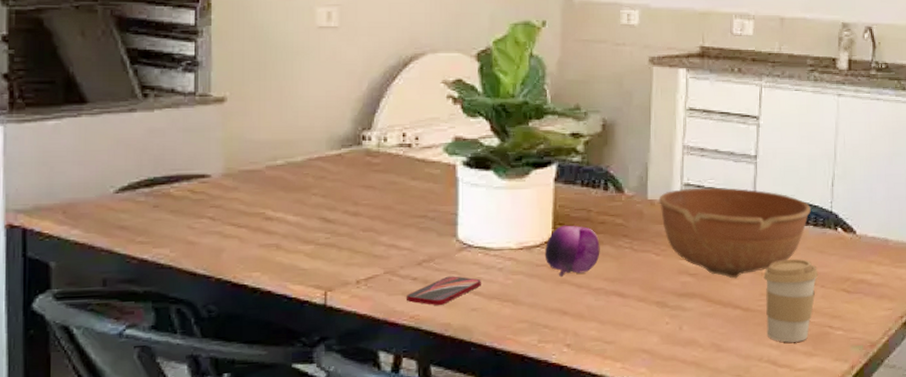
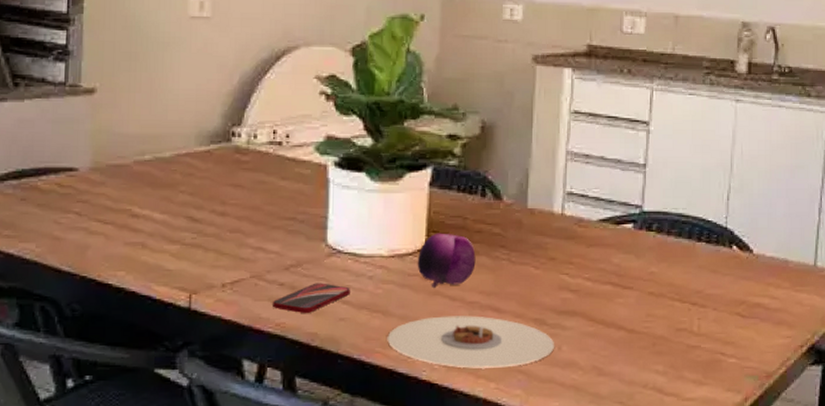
plate: none [518,301,675,350] -> present [387,316,554,368]
bowl: present [659,187,811,279] -> none [539,197,703,297]
coffee cup: present [763,259,819,343] -> none [650,279,711,369]

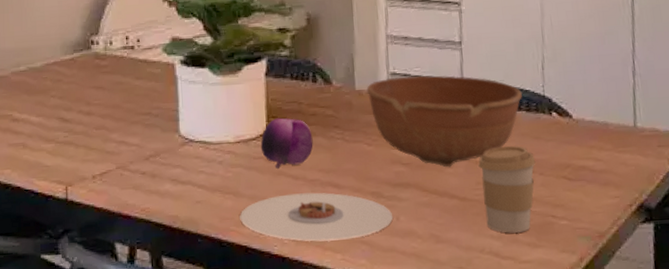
smartphone: present [272,283,350,313] -> none [136,169,204,198]
bowl: none [539,197,703,297] -> present [366,75,522,168]
coffee cup: none [650,279,711,369] -> present [478,146,536,233]

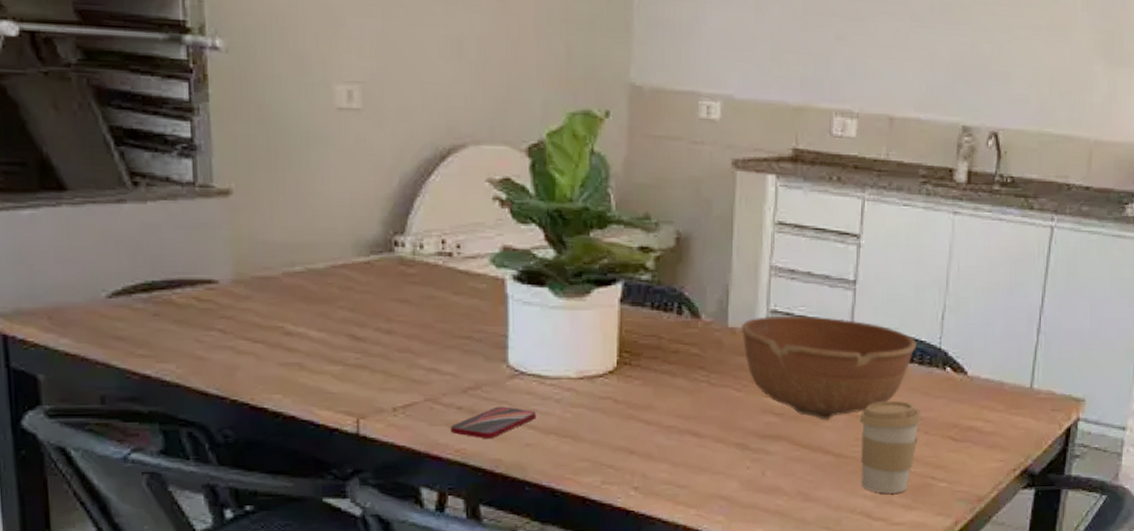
smartphone: none [136,169,204,198] -> present [450,406,536,438]
plate: present [240,192,393,242] -> none [578,440,757,495]
fruit: present [260,118,313,169] -> none [608,353,672,411]

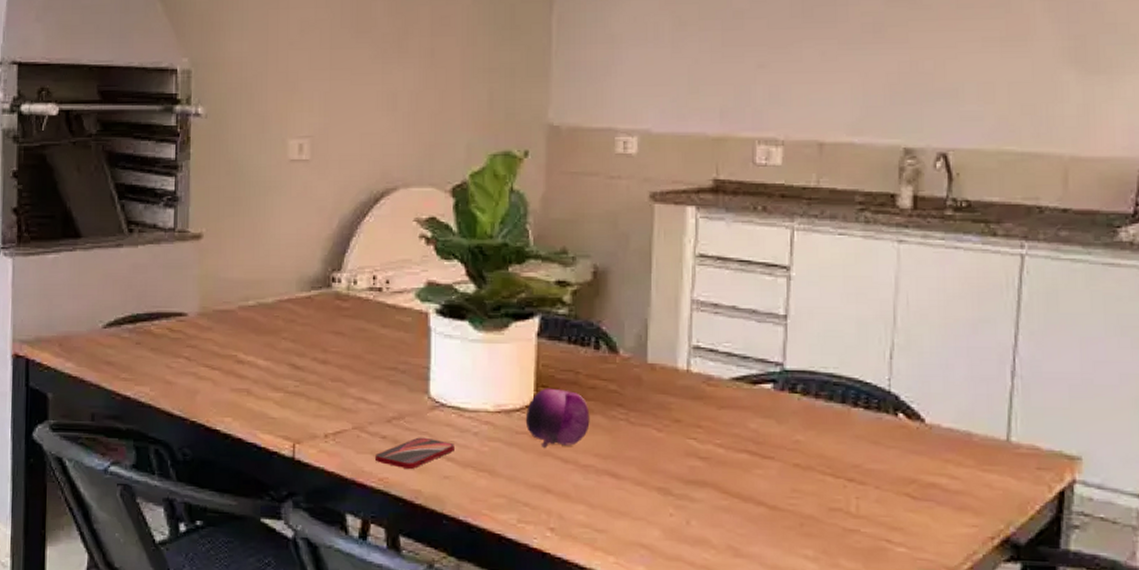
fruit: none [608,353,672,411] -> present [525,388,590,448]
bowl: present [741,315,916,421] -> none [661,352,860,468]
coffee cup: present [859,401,922,494] -> none [796,449,872,556]

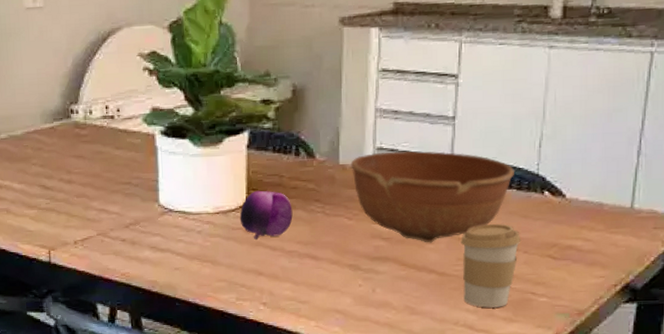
smartphone: present [374,437,454,469] -> none [117,238,182,264]
bowl: none [661,352,860,468] -> present [350,151,514,243]
coffee cup: none [796,449,872,556] -> present [461,224,521,308]

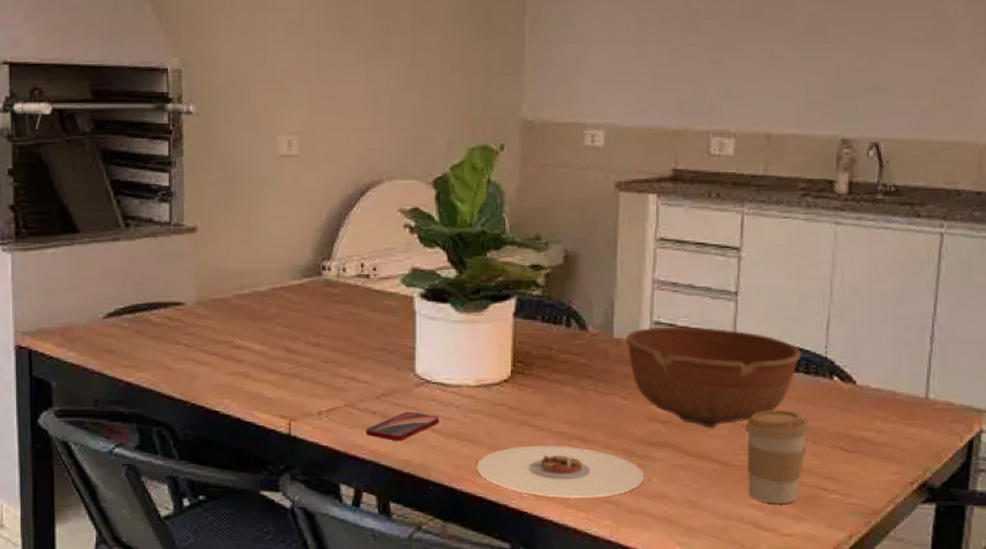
smartphone: none [117,238,182,264] -> present [365,411,439,440]
plate: none [217,263,368,309] -> present [476,446,644,498]
fruit: present [239,190,293,240] -> none [503,363,562,418]

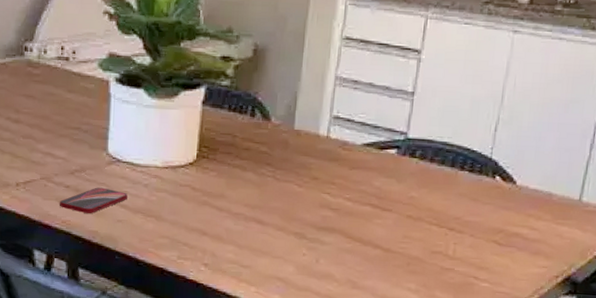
plate: present [476,446,644,498] -> none [159,224,312,274]
bowl: present [626,326,801,429] -> none [305,121,468,218]
coffee cup: present [744,411,810,504] -> none [406,204,469,289]

